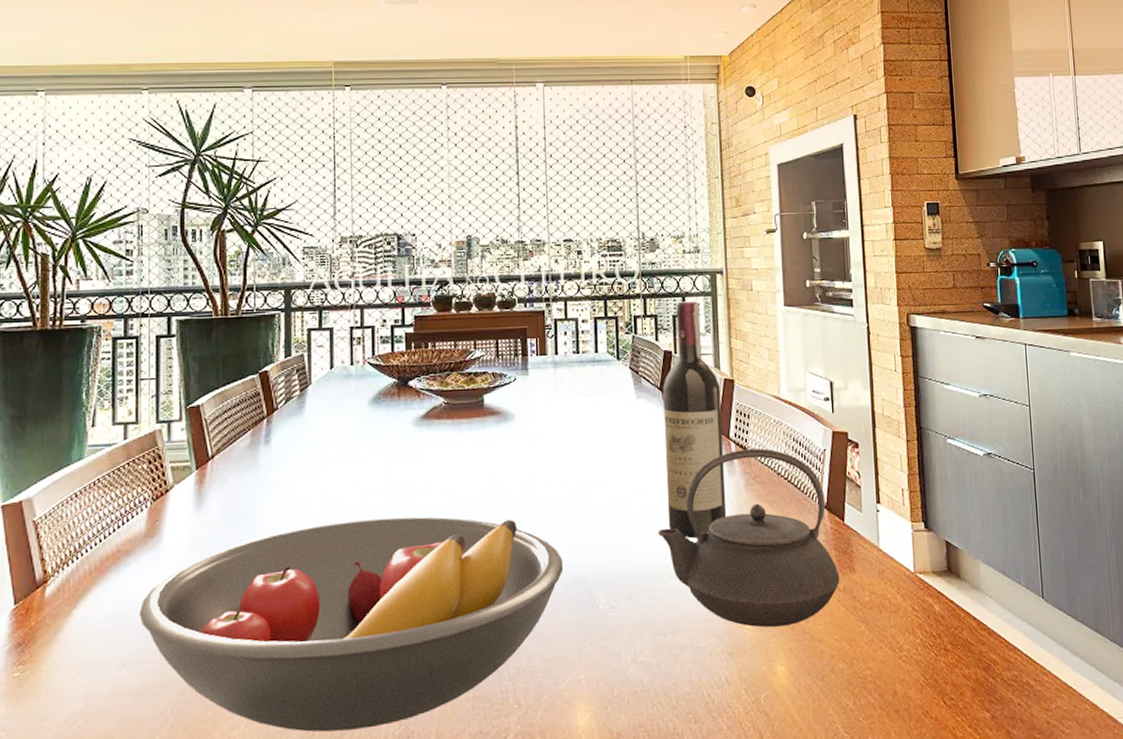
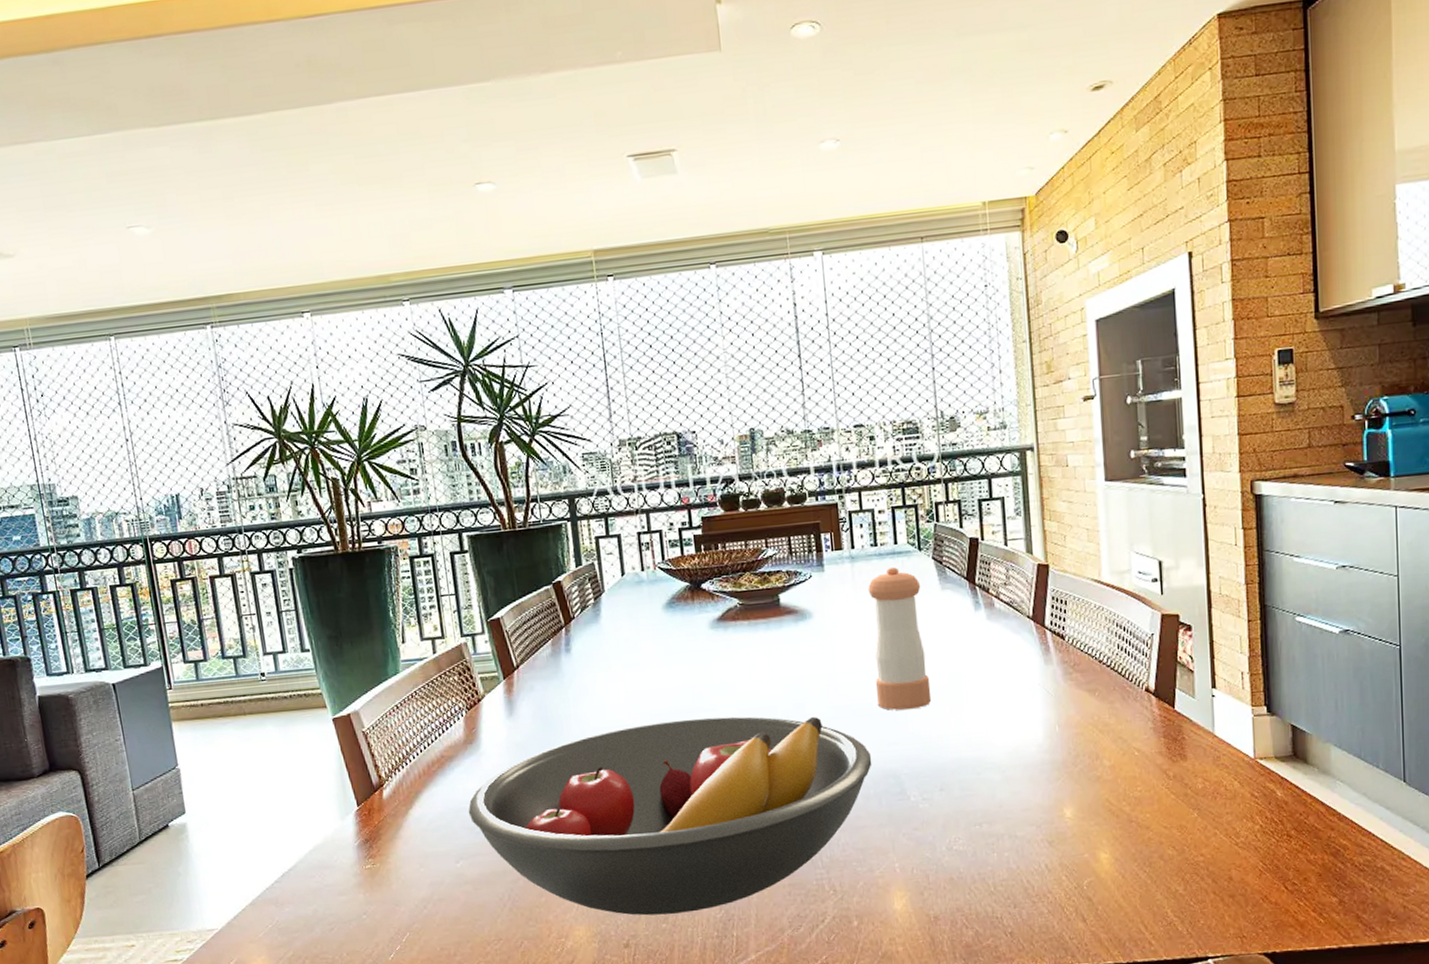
pepper shaker: none [569,375,623,516] -> present [868,567,932,710]
teapot: present [658,448,840,628] -> none [969,635,1169,816]
wine bottle: present [662,301,727,539] -> none [969,482,1044,730]

